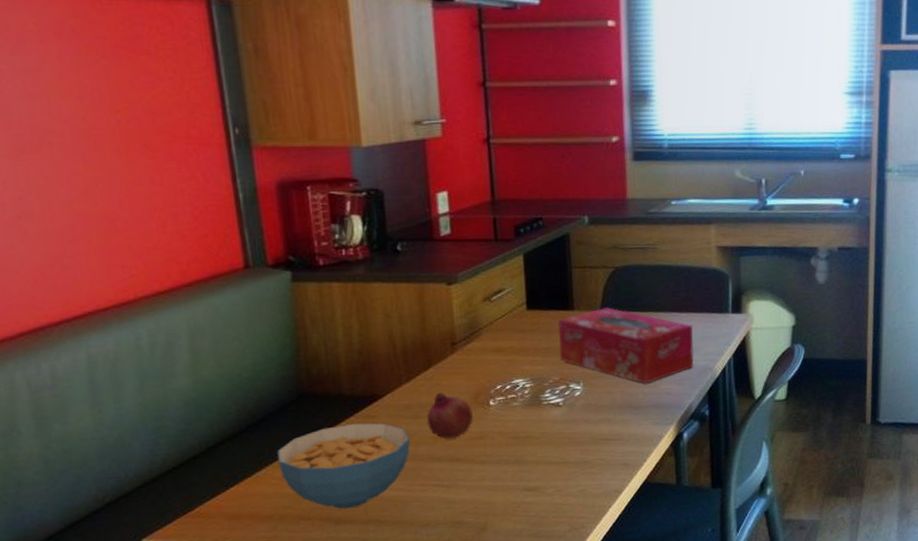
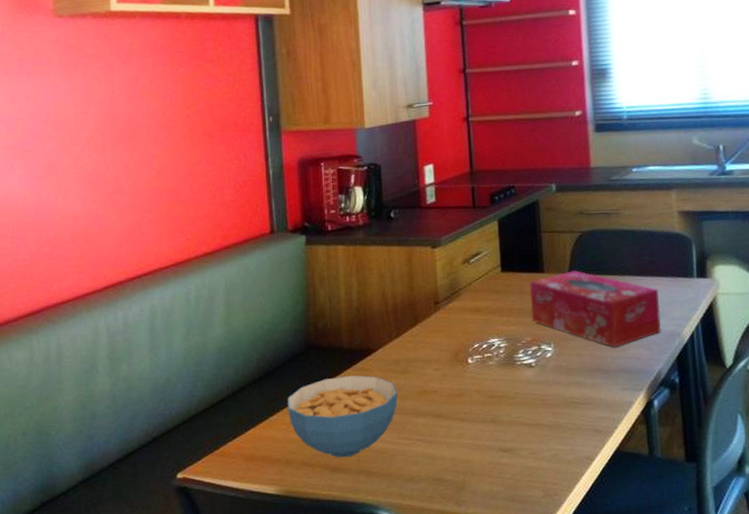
fruit: present [426,392,473,440] -> none [412,348,453,395]

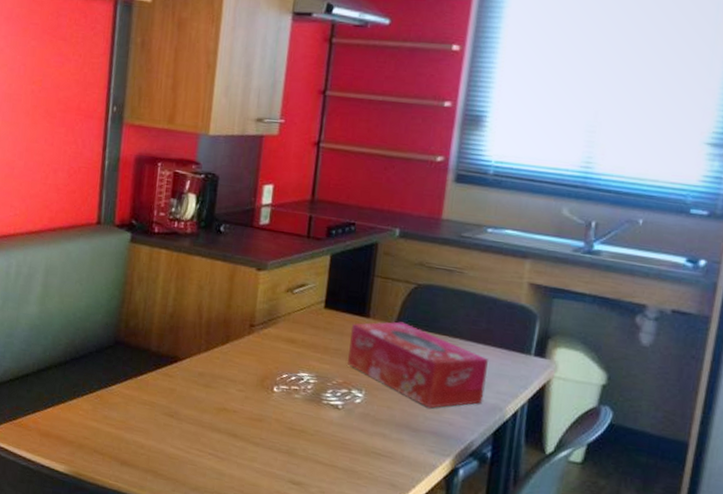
cereal bowl: present [287,375,398,458] -> none [87,375,197,455]

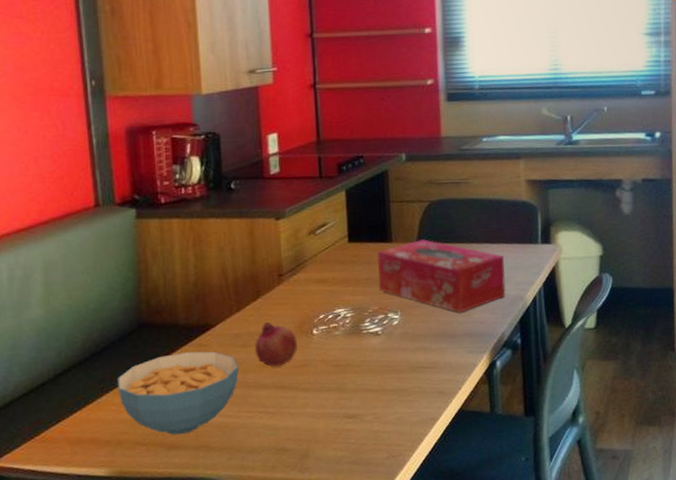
cereal bowl: none [87,375,197,455] -> present [118,351,239,435]
fruit: none [214,367,257,414] -> present [254,321,297,368]

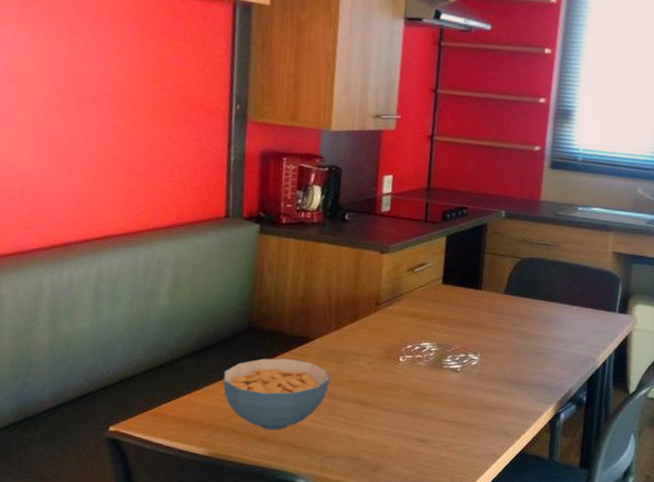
fruit: present [254,321,297,368] -> none [345,343,384,385]
tissue box: present [376,239,506,313] -> none [464,291,582,364]

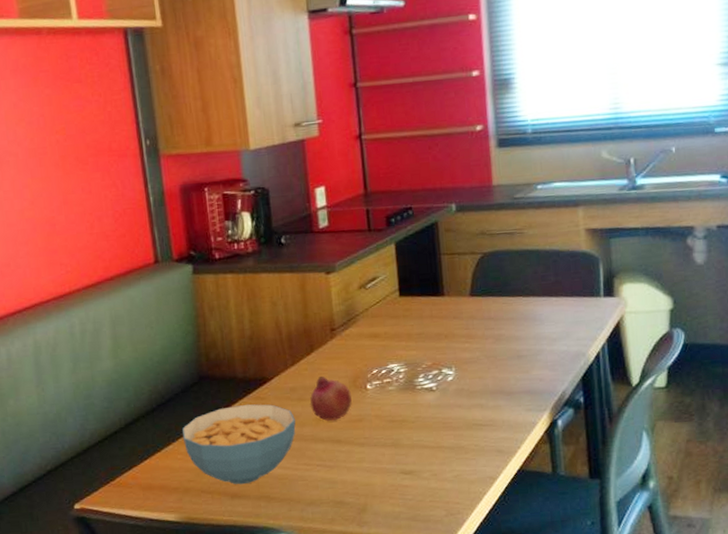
fruit: none [345,343,384,385] -> present [310,375,352,422]

